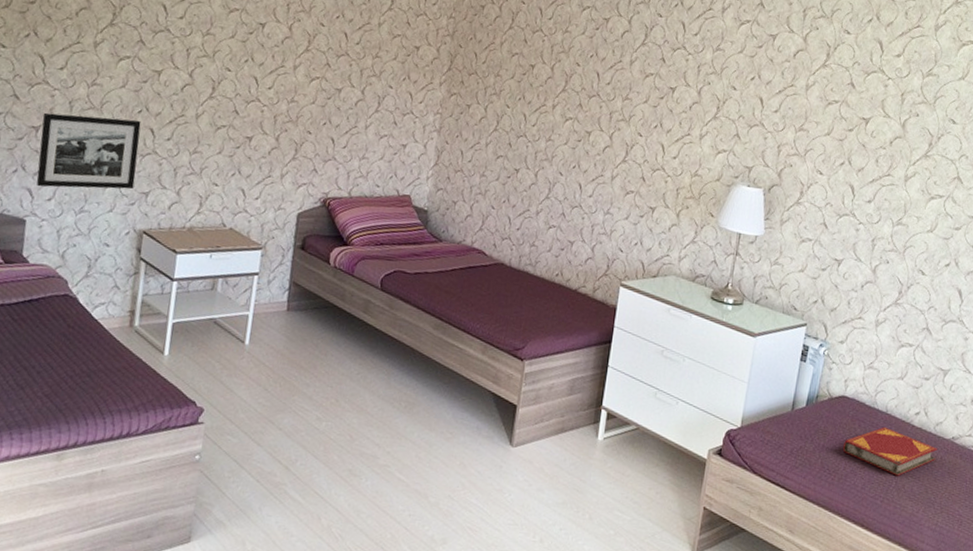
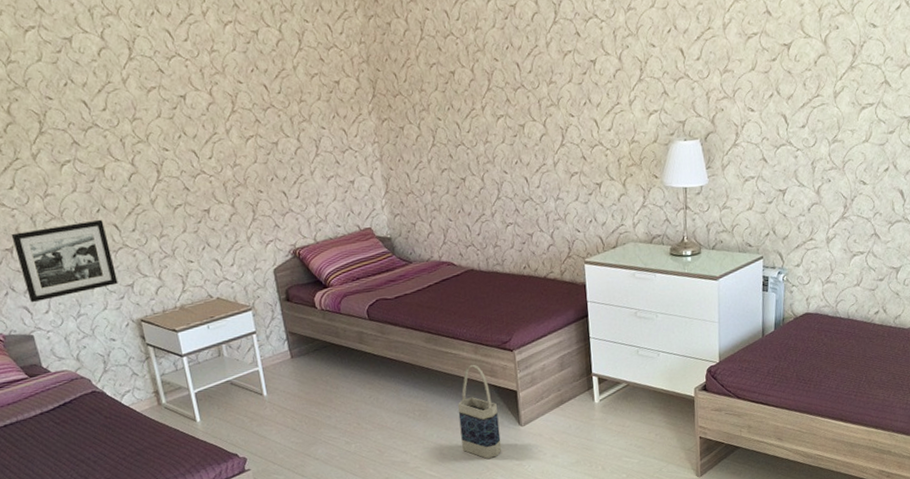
bag: none [441,364,491,476] -> present [457,364,502,459]
hardback book: present [842,426,937,476] -> none [813,331,899,371]

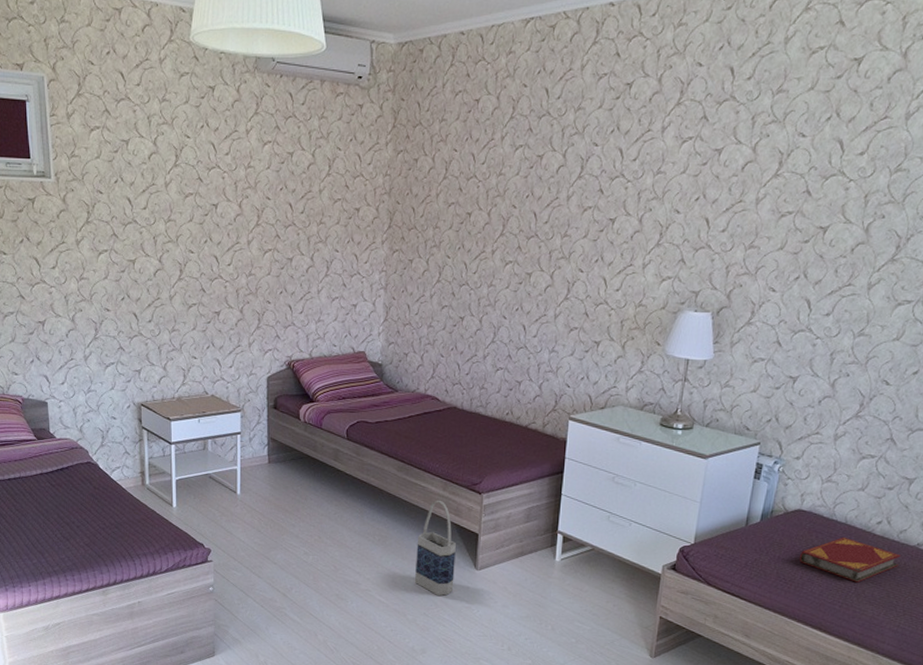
picture frame: present [11,219,118,303] -> none [45,306,128,373]
hardback book: none [813,331,899,371] -> present [799,536,901,583]

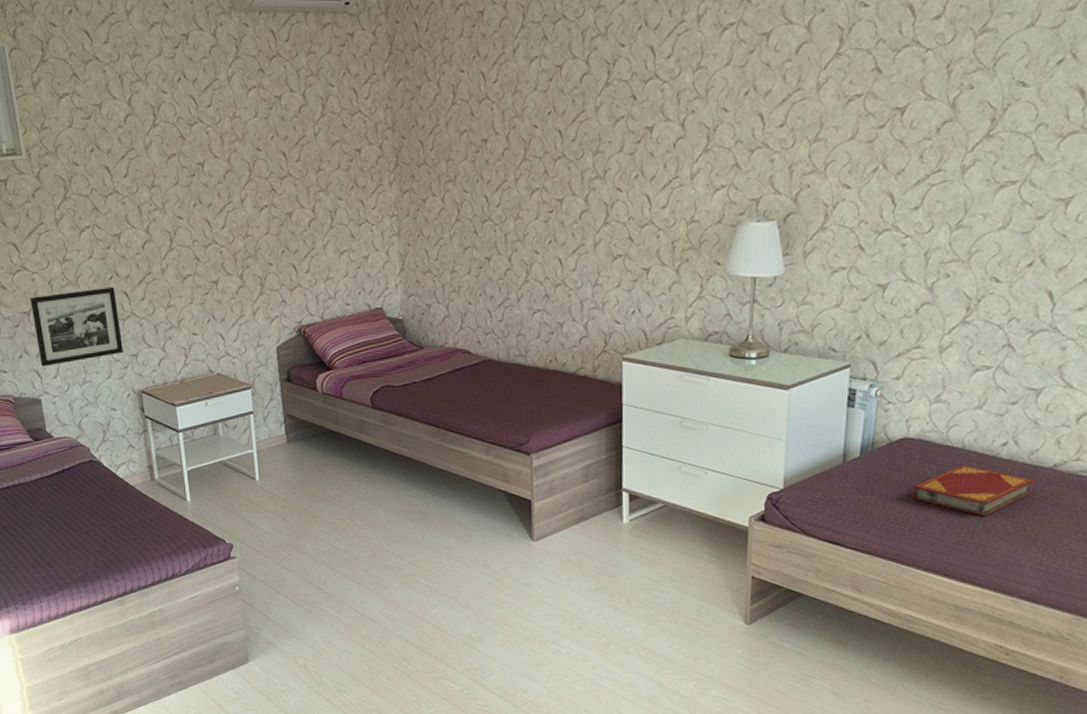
picture frame: none [45,306,128,373] -> present [29,286,124,367]
bag: present [414,500,456,596] -> none [462,466,509,574]

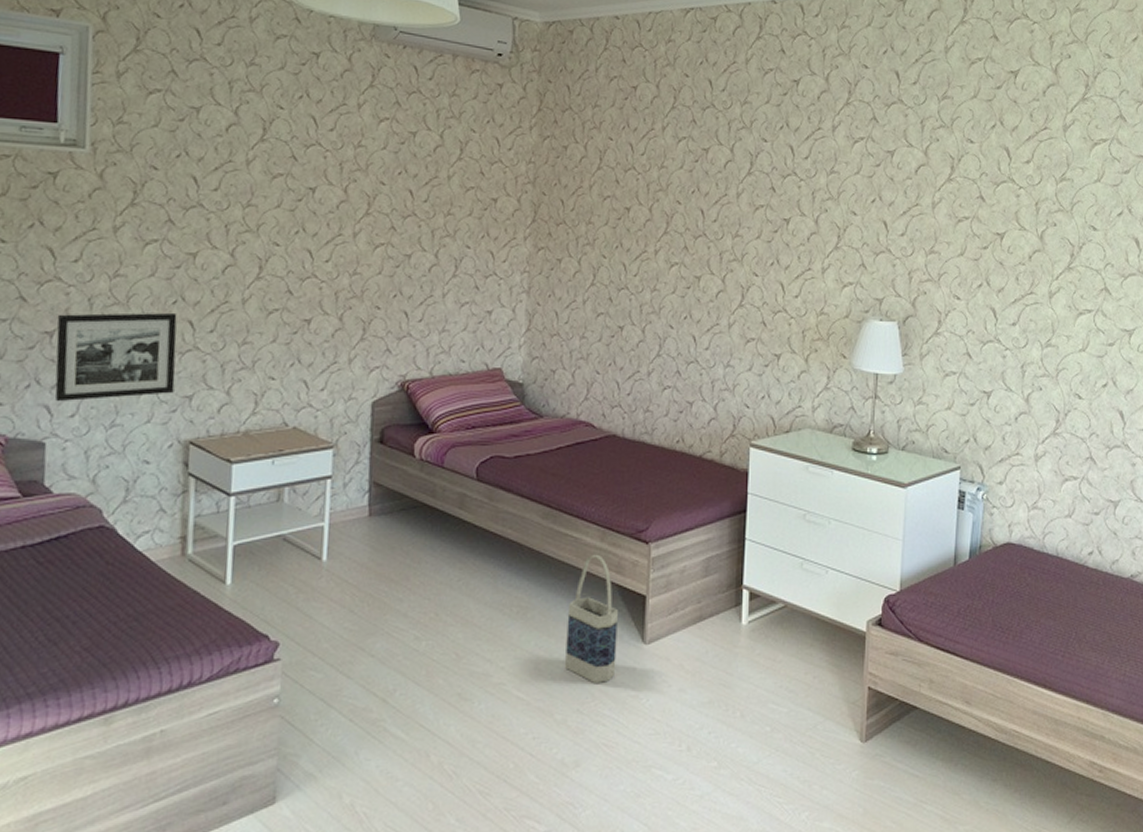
bag: none [462,466,509,574] -> present [564,554,618,683]
hardback book: present [911,464,1035,517] -> none [1014,572,1116,626]

